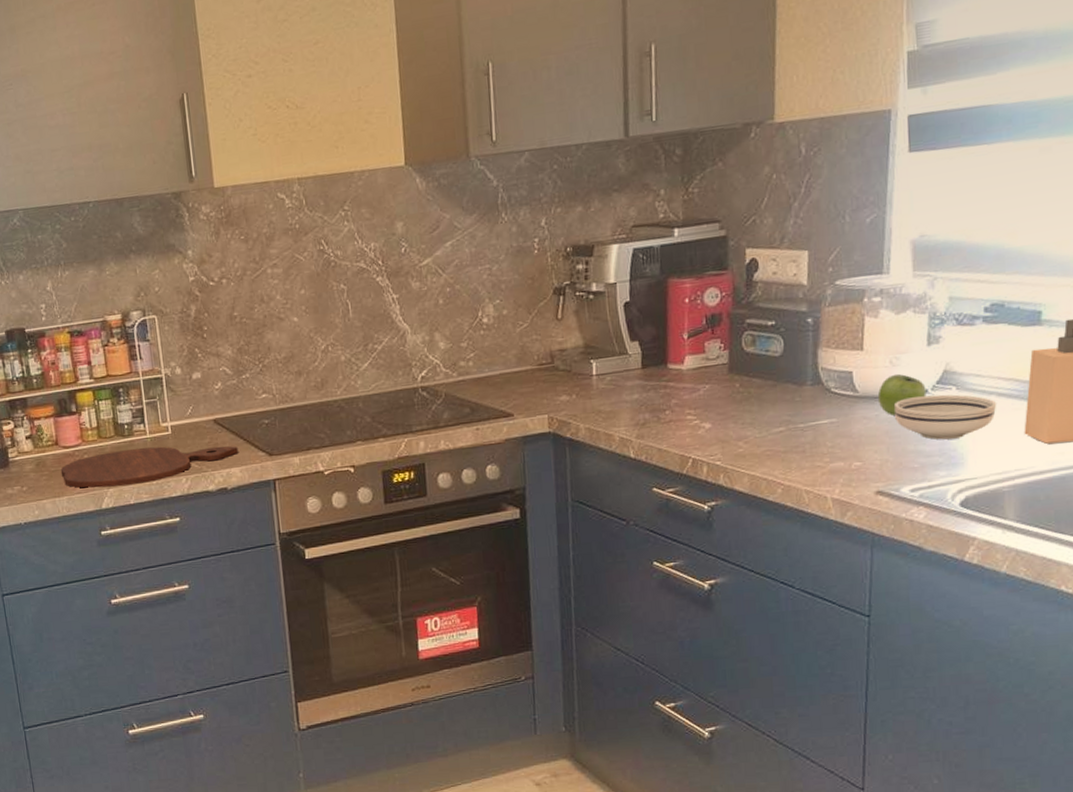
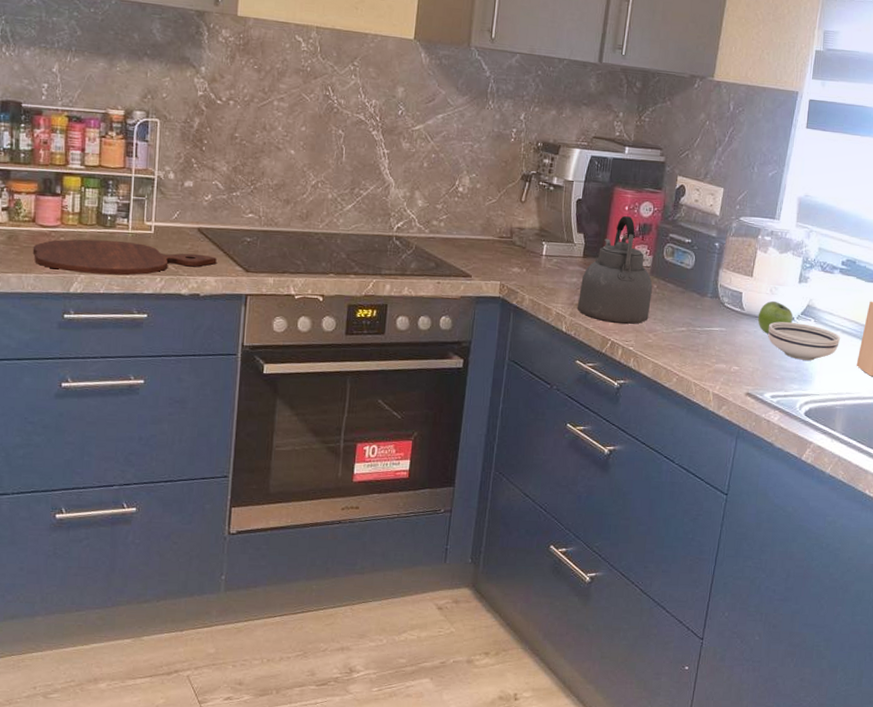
kettle: none [643,309,735,438] -> present [577,216,653,324]

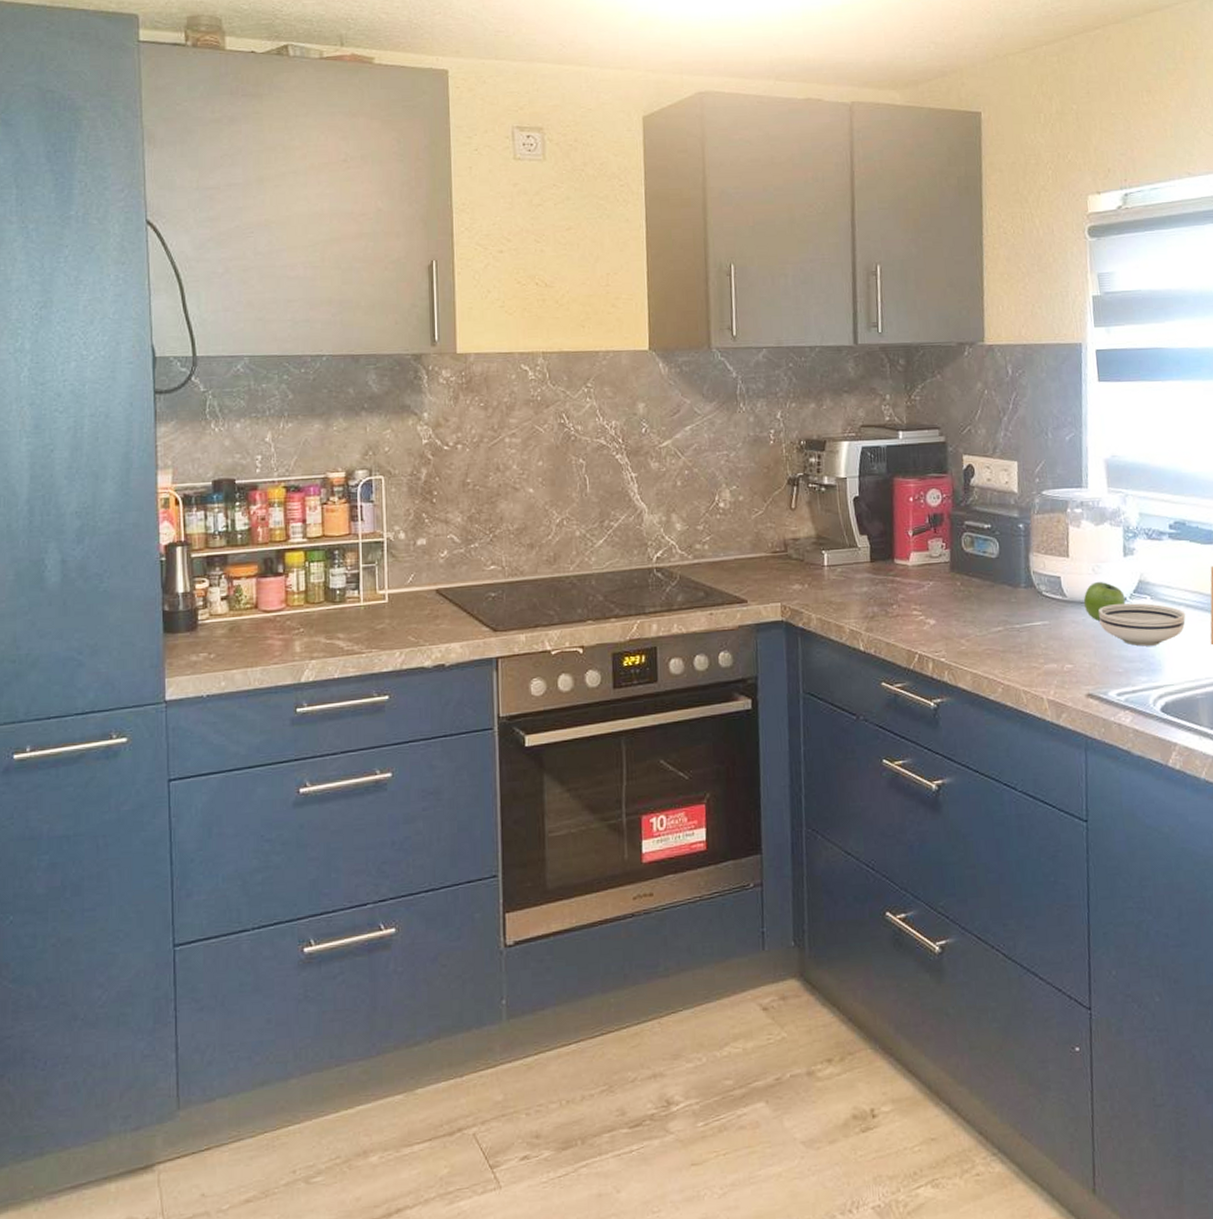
cutting board: present [32,239,217,276] -> none [257,616,460,659]
kettle: present [577,216,653,324] -> none [872,508,957,633]

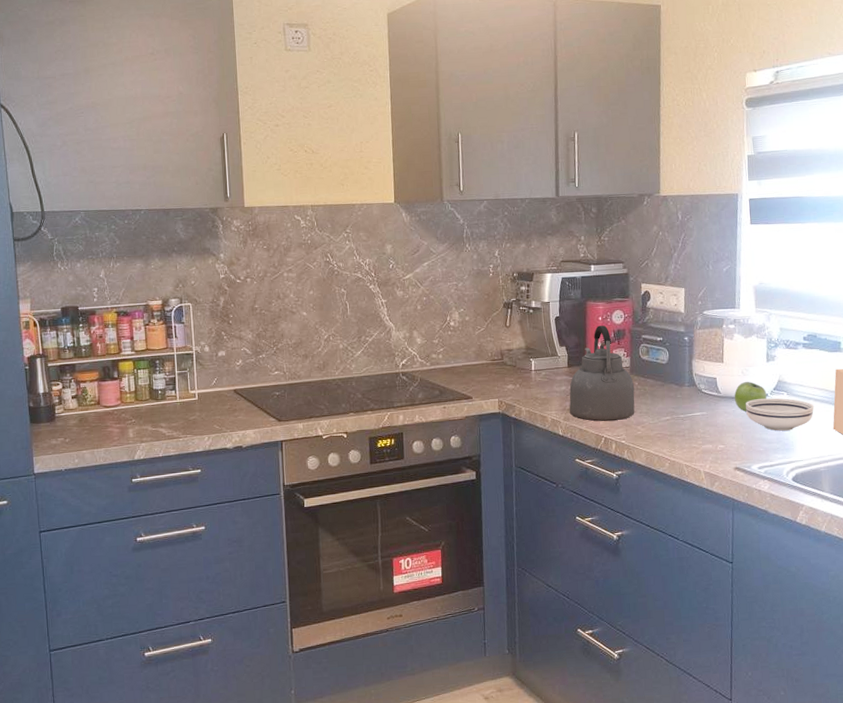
kettle: none [872,508,957,633] -> present [569,325,635,421]

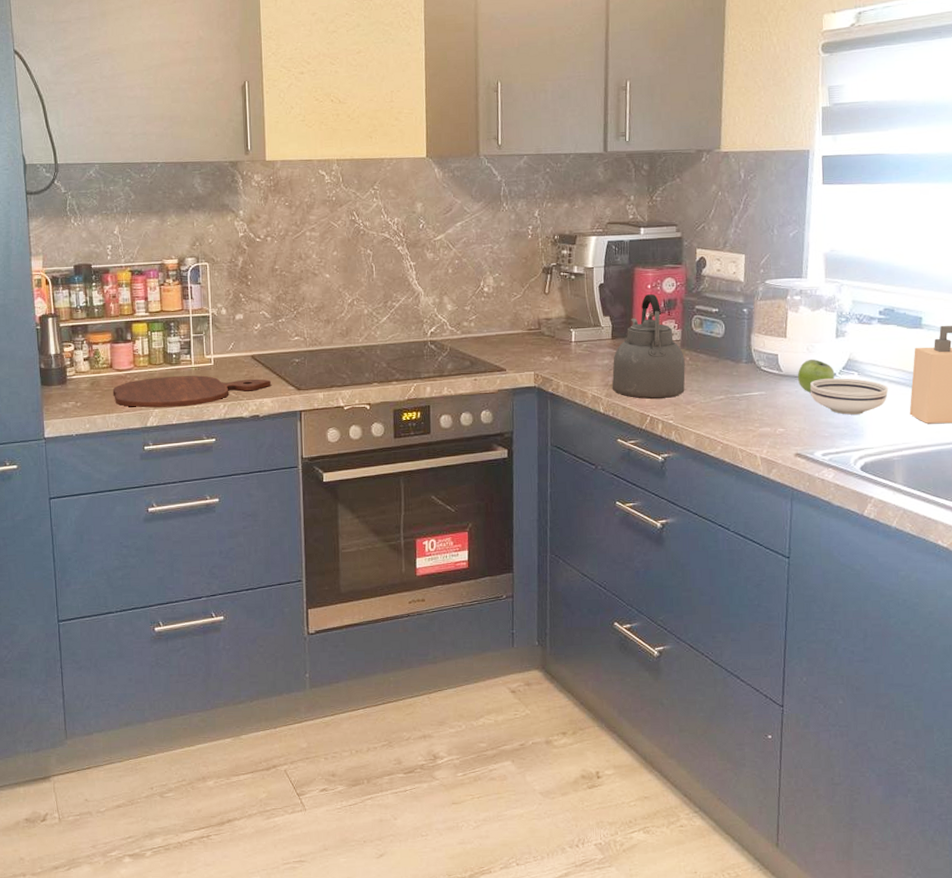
cutting board: none [100,410,253,442] -> present [112,375,271,408]

